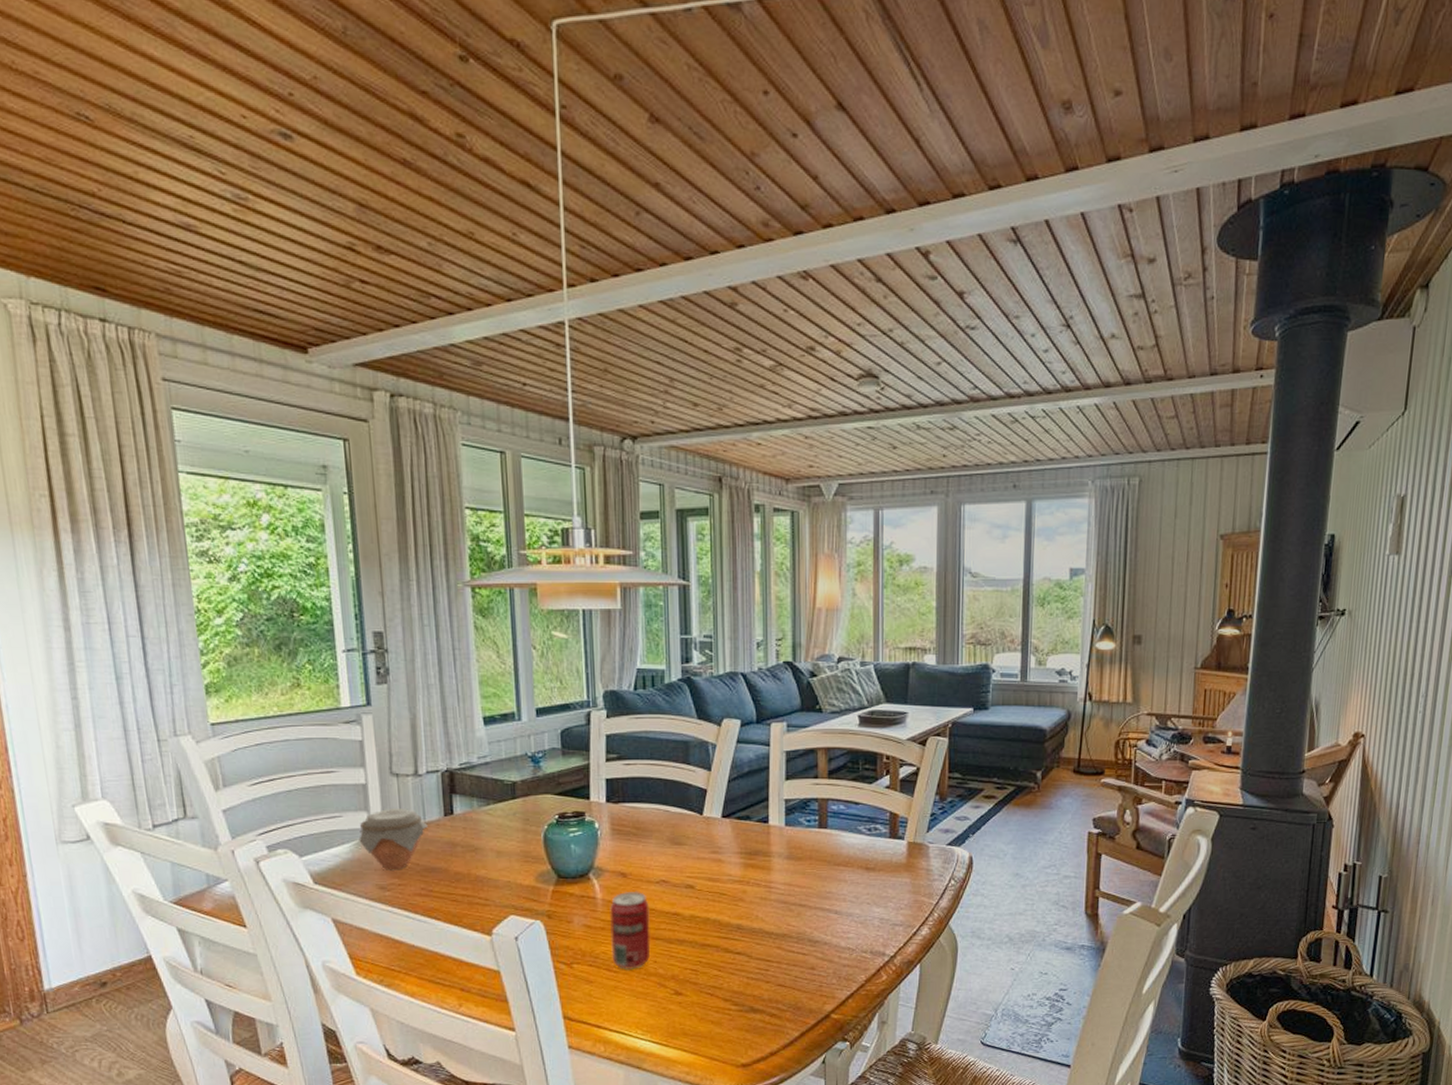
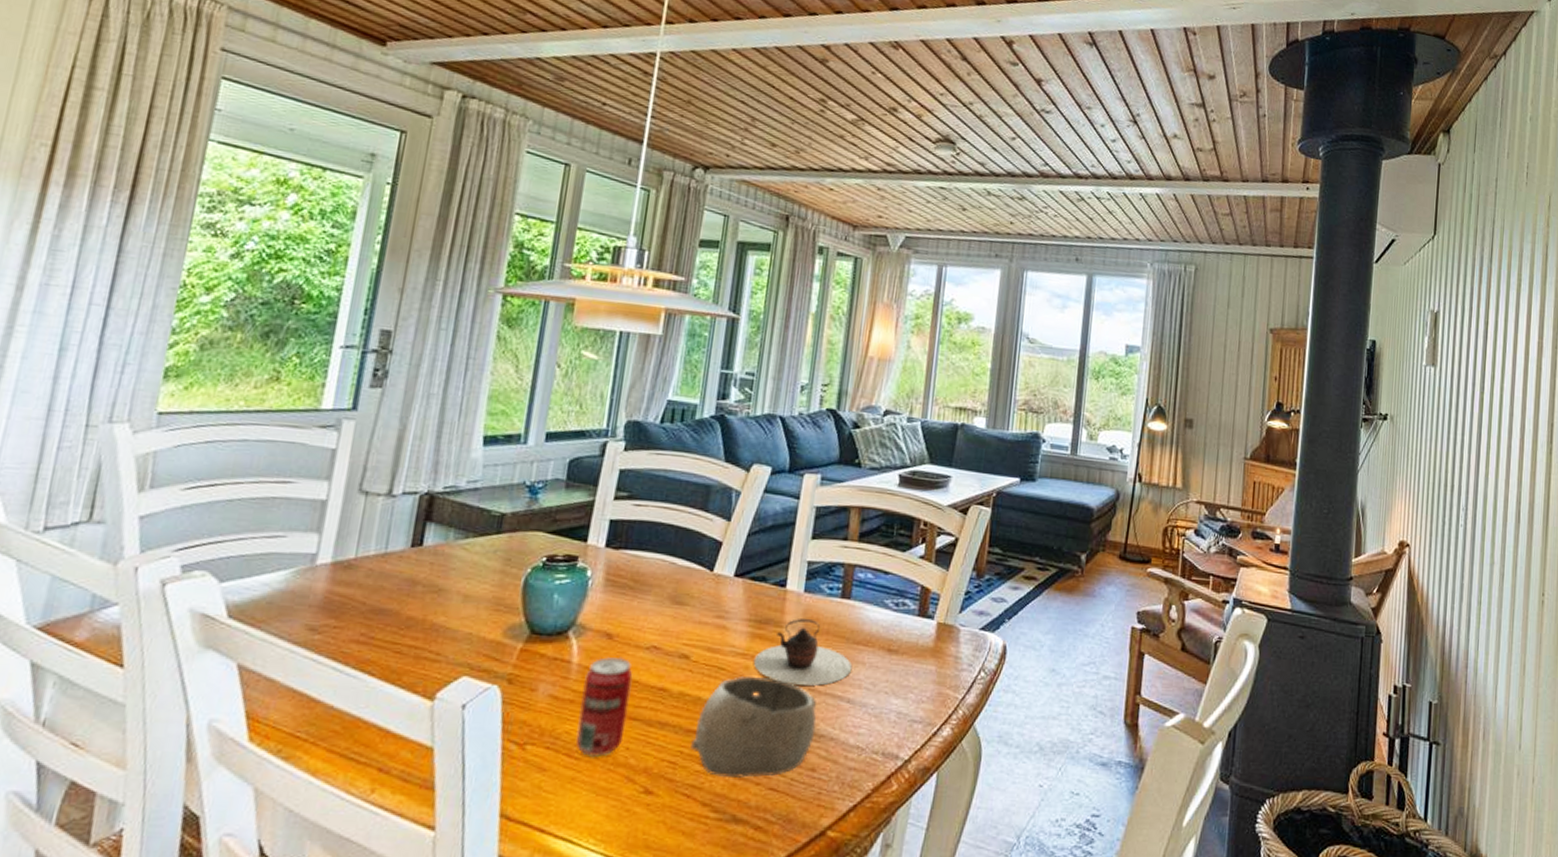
jar: present [359,809,428,870] -> none [299,532,388,609]
bowl: none [707,898,811,979] -> present [690,676,817,779]
teapot: none [749,848,836,902] -> present [753,619,853,686]

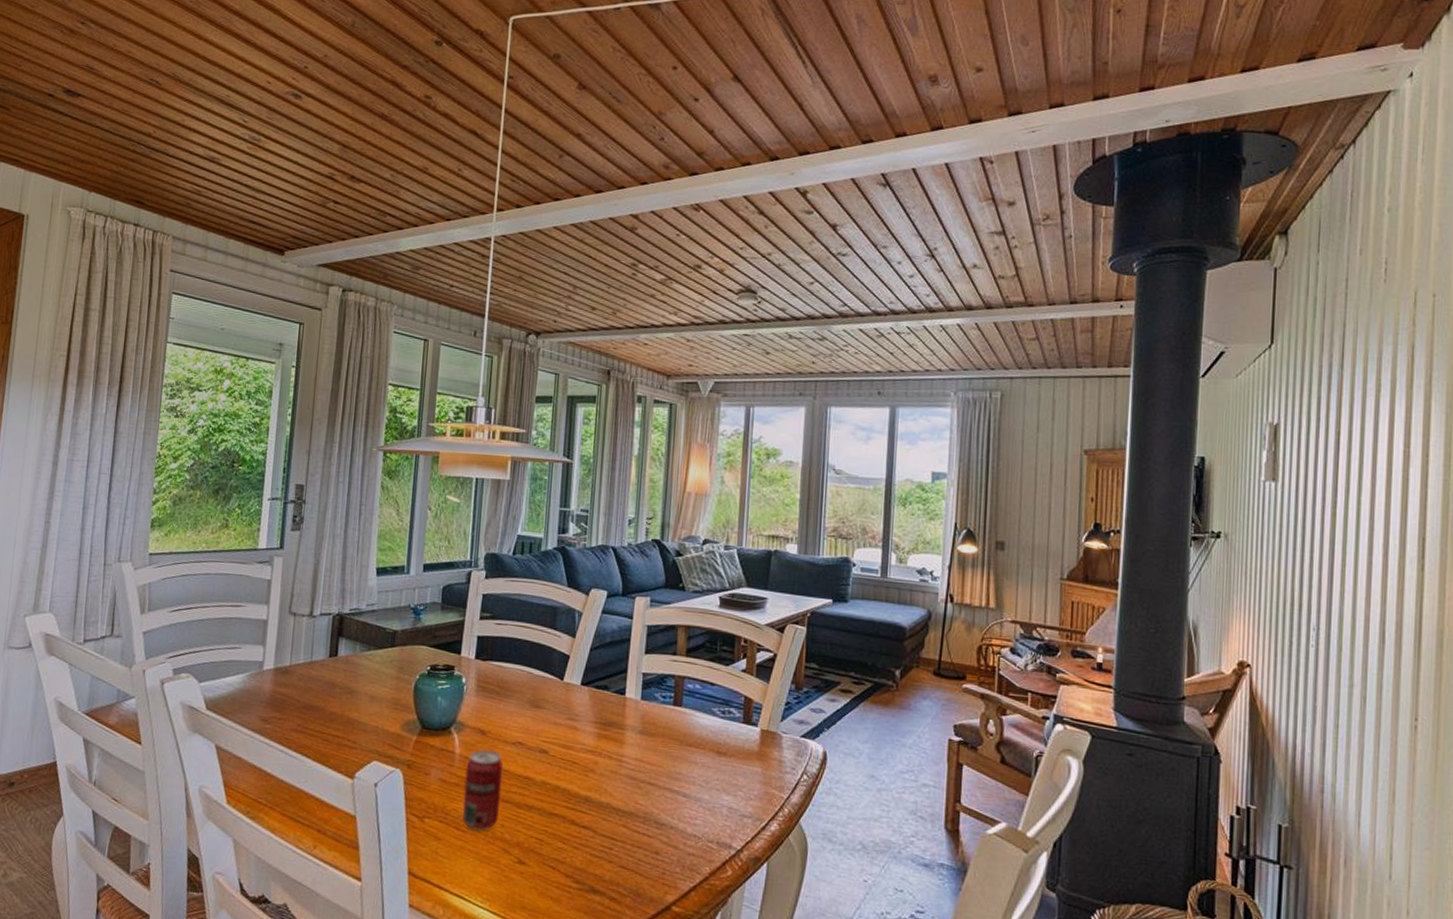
bowl: present [690,676,817,779] -> none [553,770,658,857]
teapot: present [753,619,853,686] -> none [601,722,687,781]

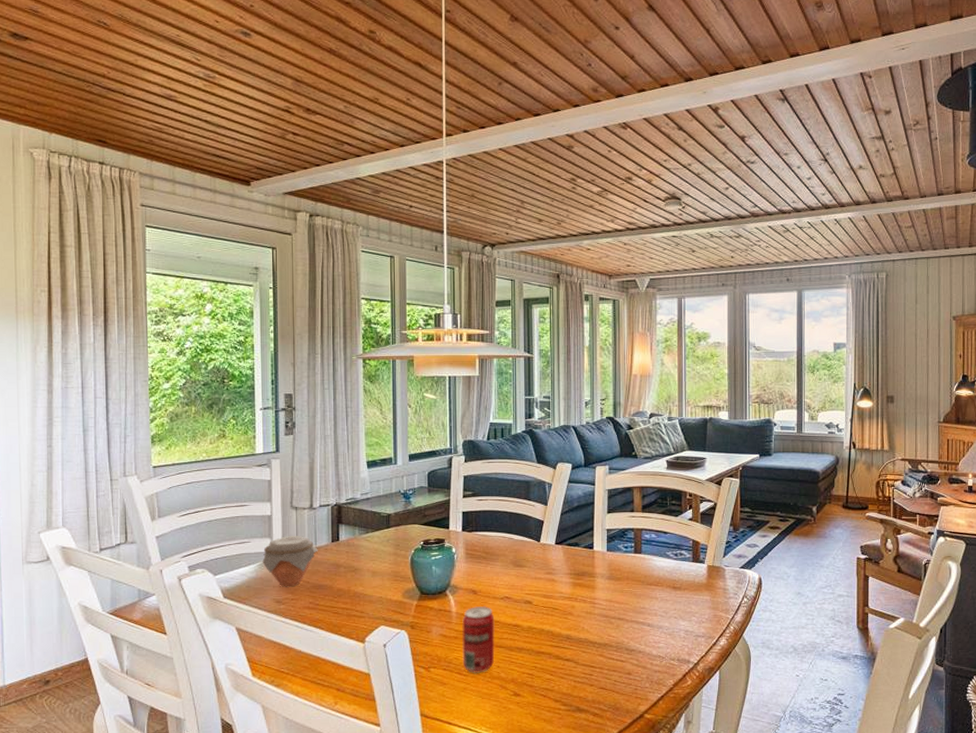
jar: none [251,645,313,705] -> present [262,536,318,587]

